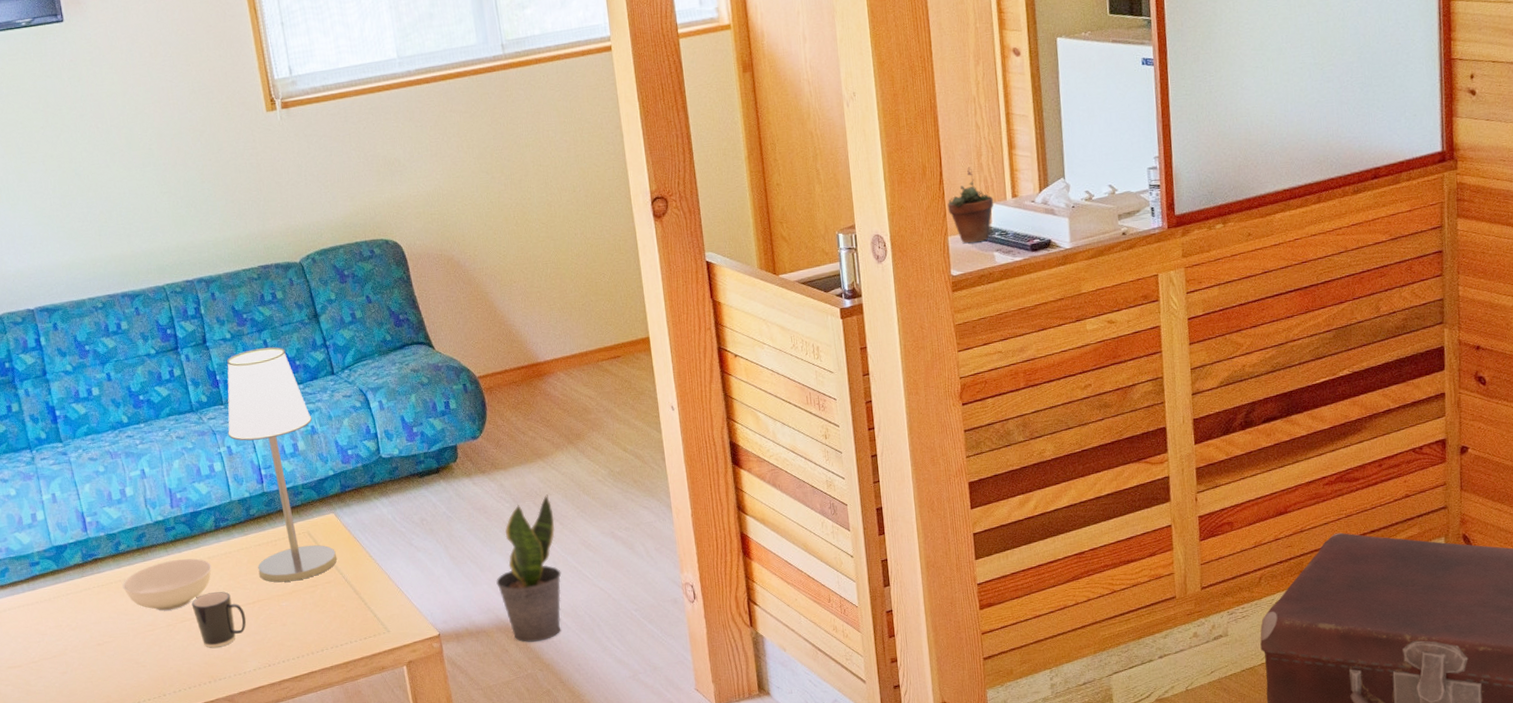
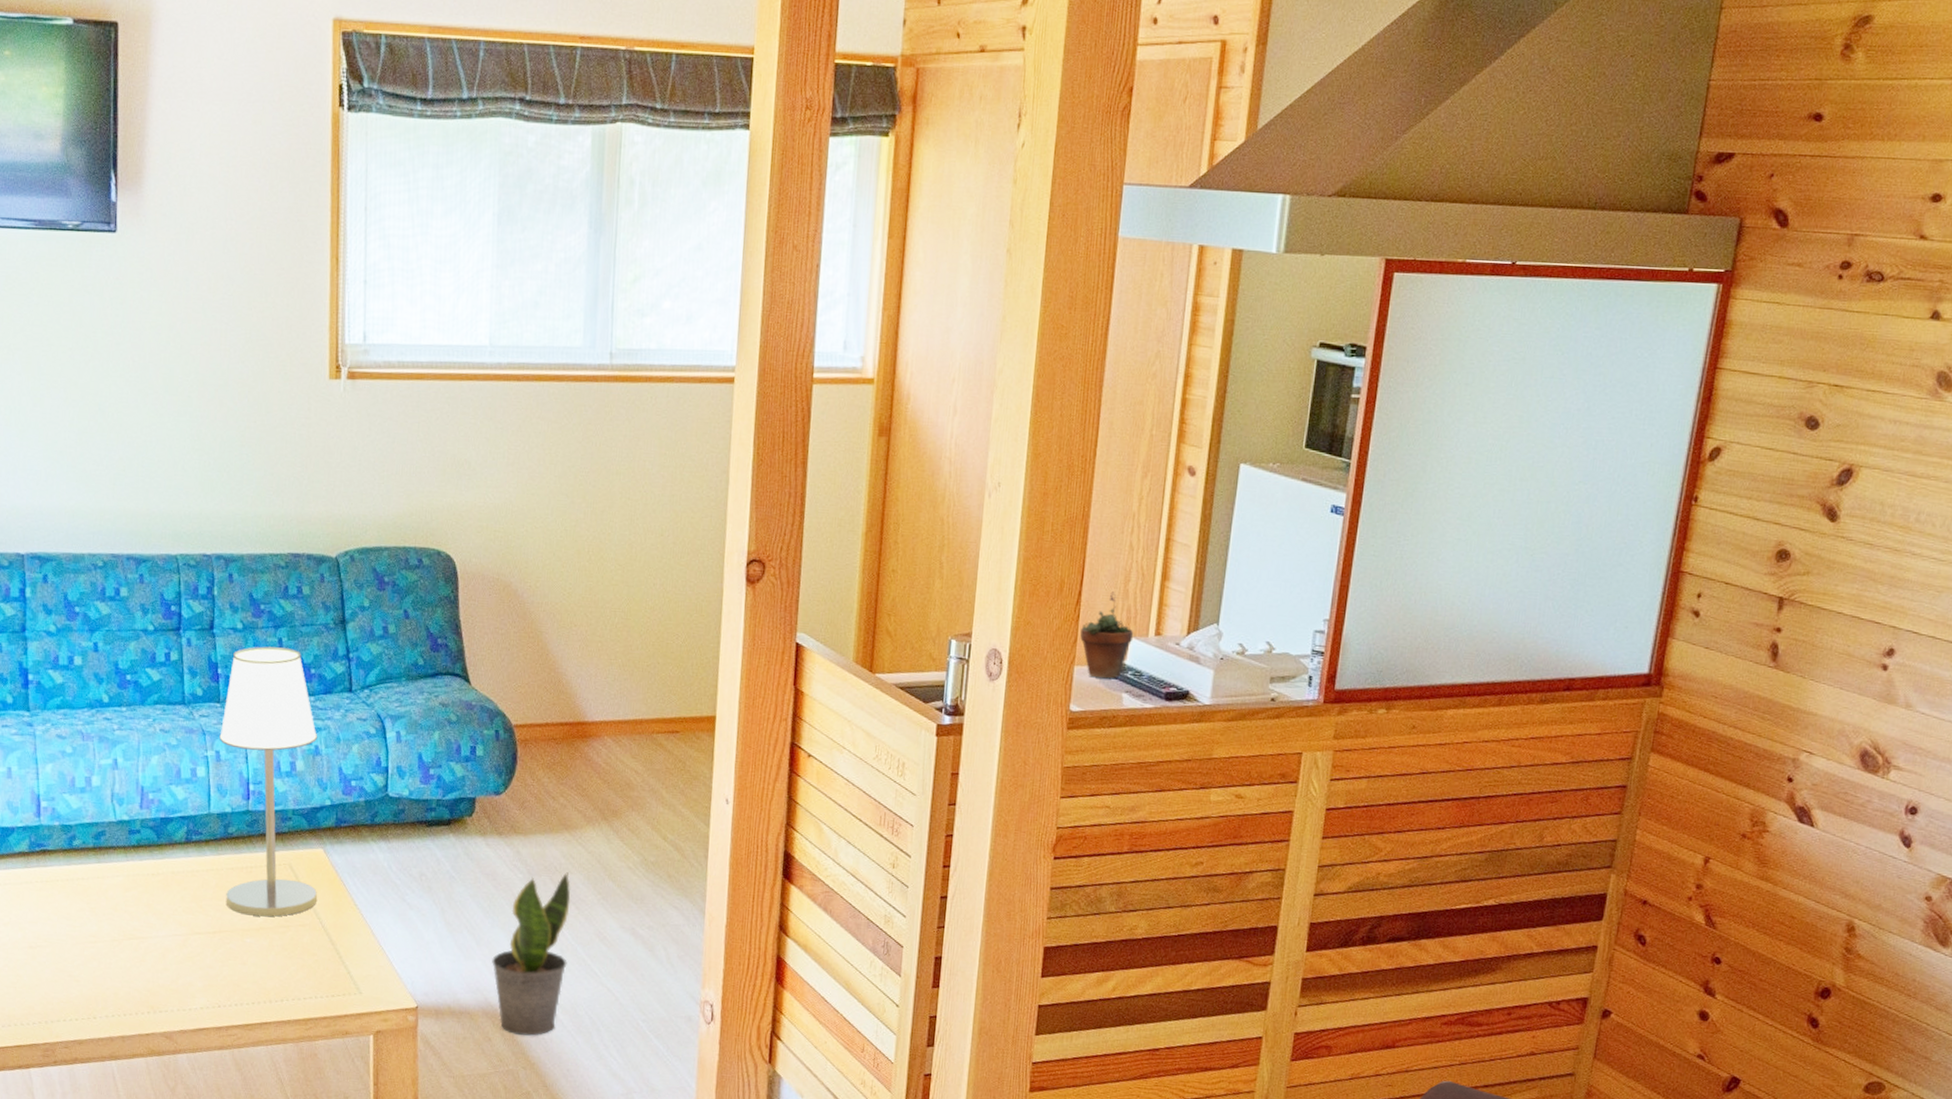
bowl: present [122,558,212,611] -> none [69,867,174,924]
mug: present [191,591,247,648] -> none [143,912,203,976]

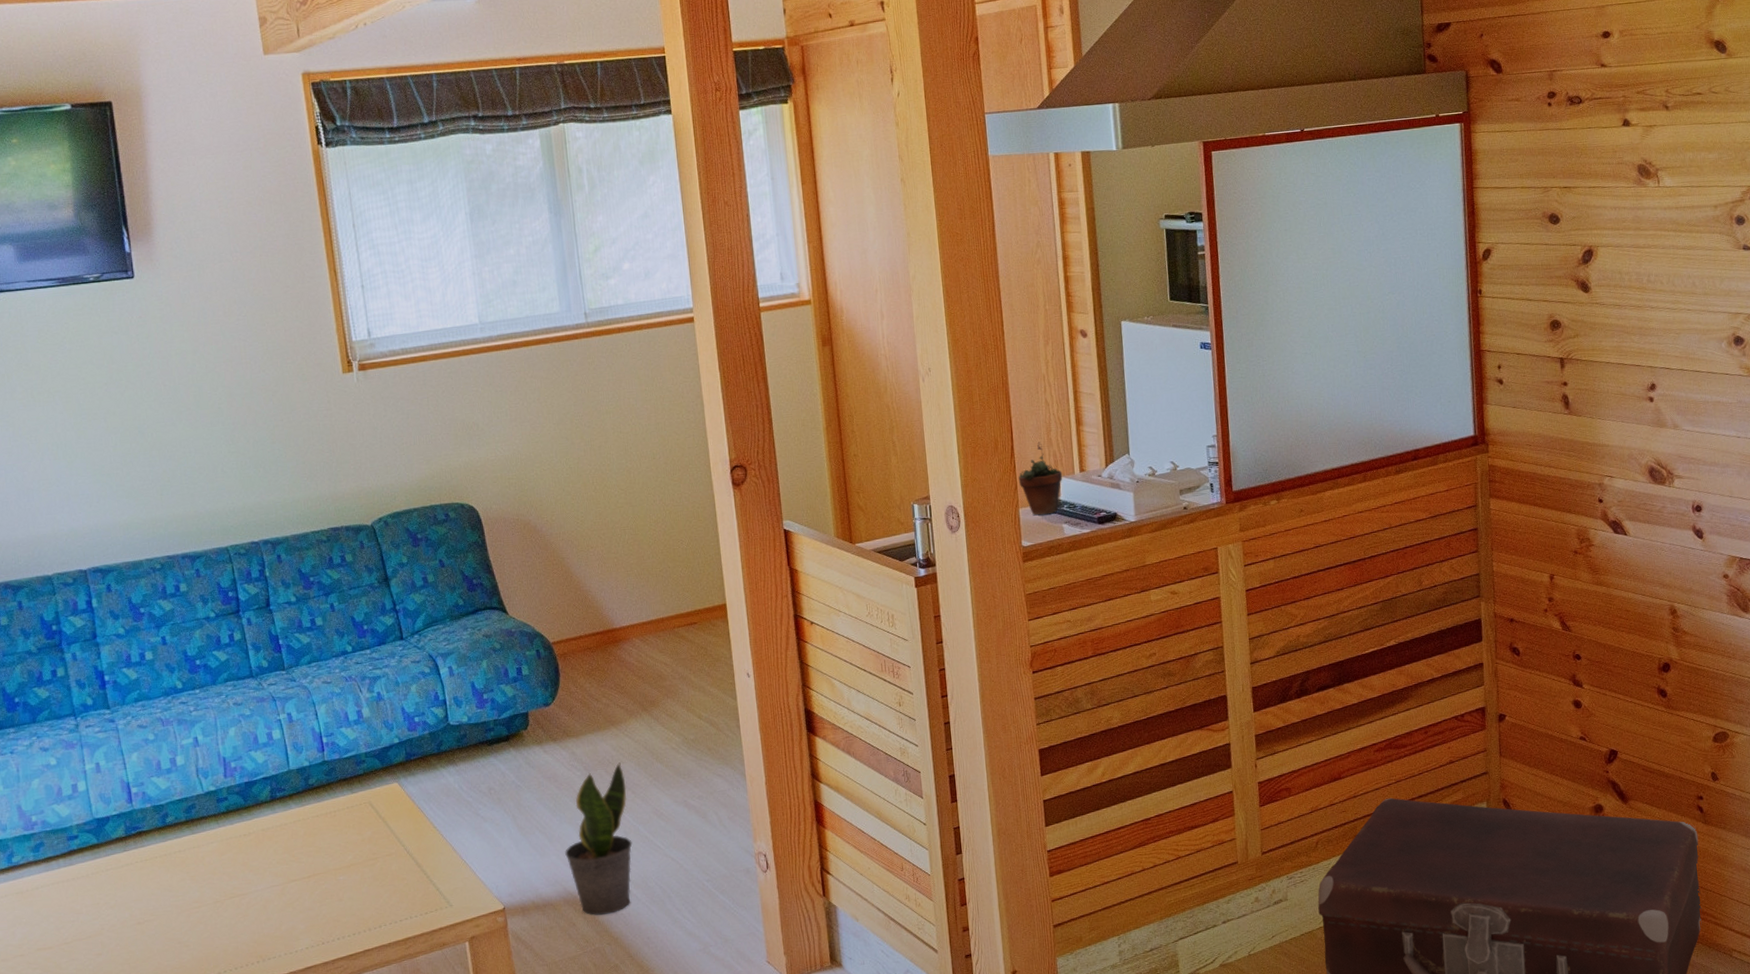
table lamp: present [219,646,318,917] -> none [289,611,400,856]

